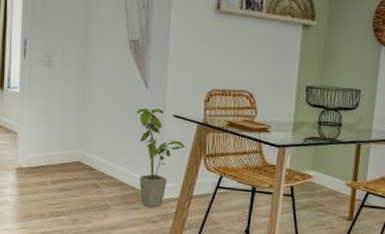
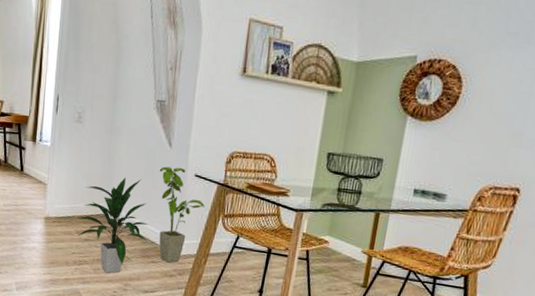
indoor plant: none [50,121,128,224] -> present [75,177,149,274]

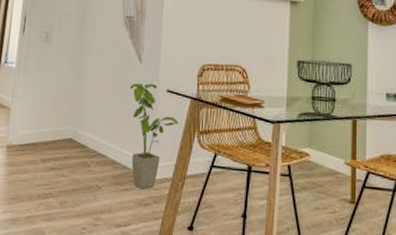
indoor plant: present [75,177,149,274] -> none [41,97,120,207]

